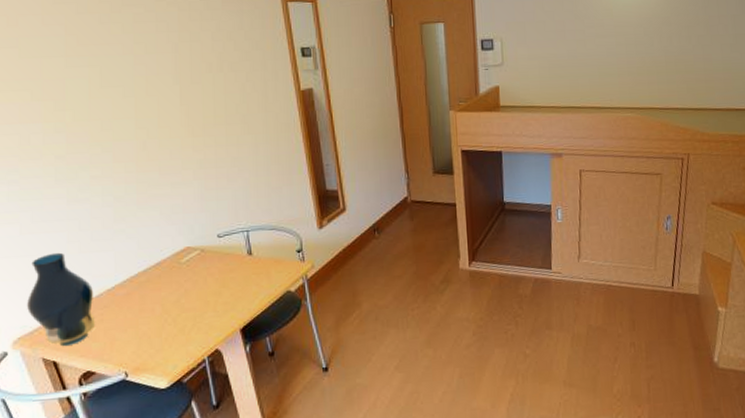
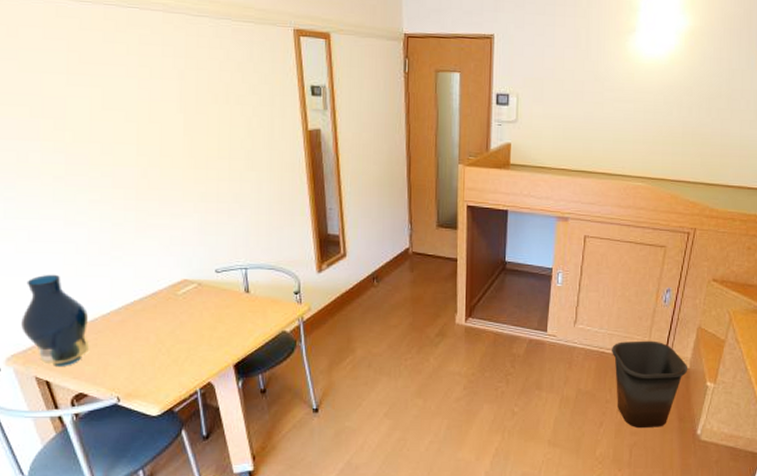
waste bin: none [618,269,698,360] -> present [612,340,688,427]

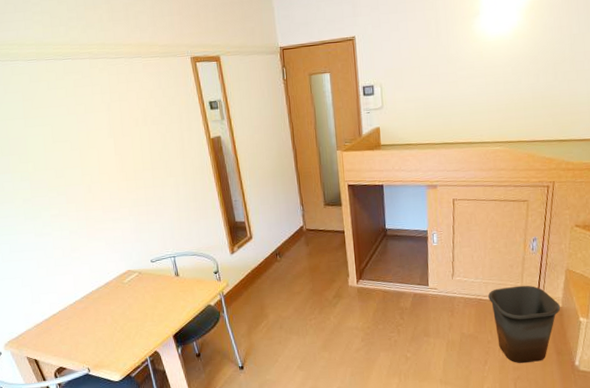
vase: present [21,274,90,366] -> none [12,275,64,348]

